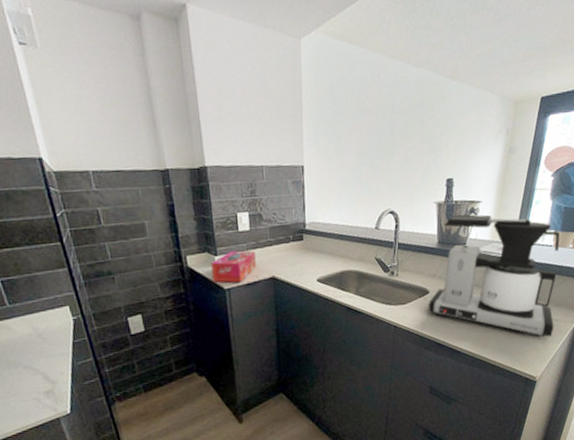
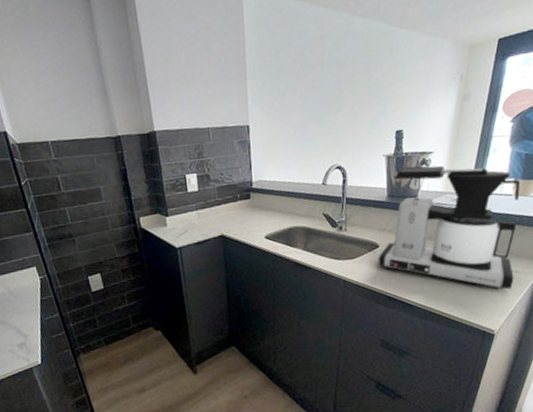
tissue box: present [211,250,256,283] -> none [163,210,206,242]

